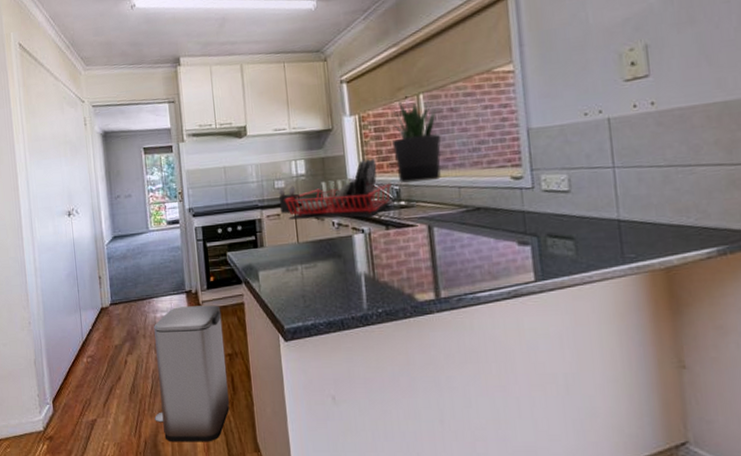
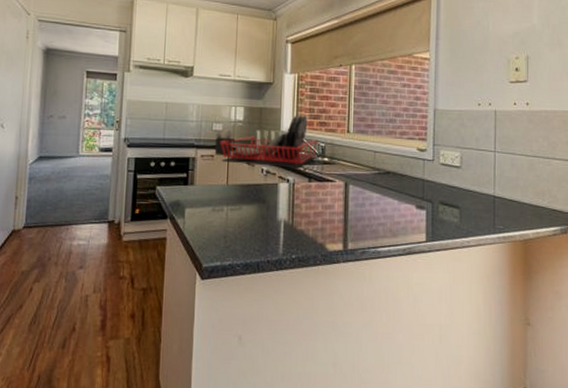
pedal bin: present [154,305,230,442] -> none [53,236,142,379]
planter: present [392,100,442,183] -> none [324,67,366,142]

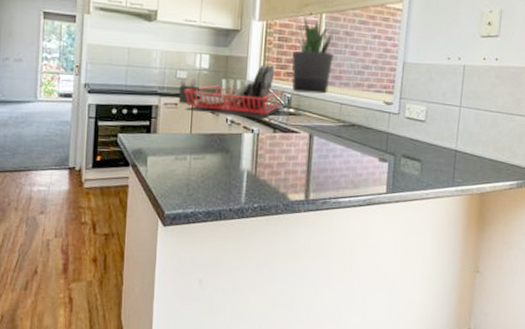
planter: none [324,67,366,142] -> present [292,15,335,94]

